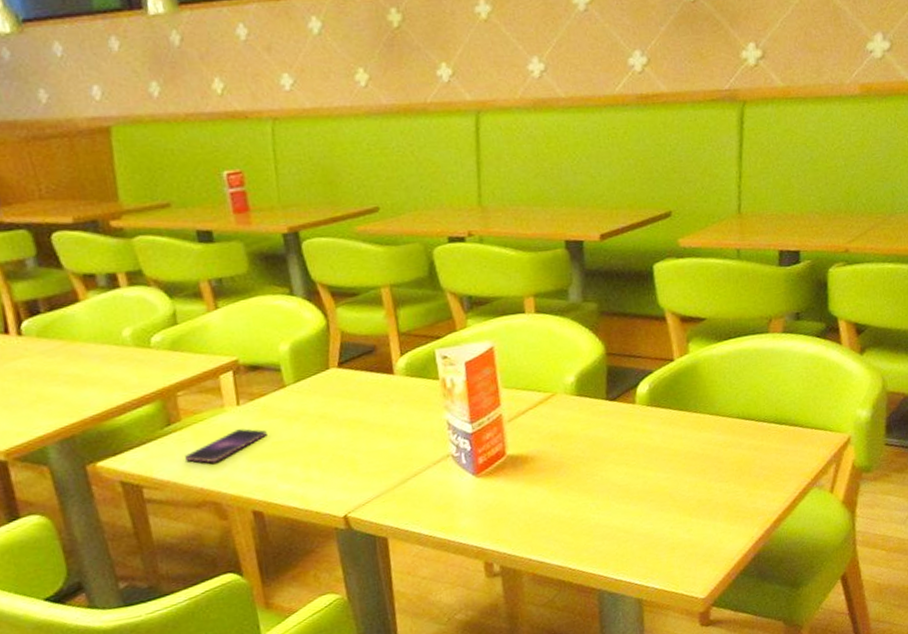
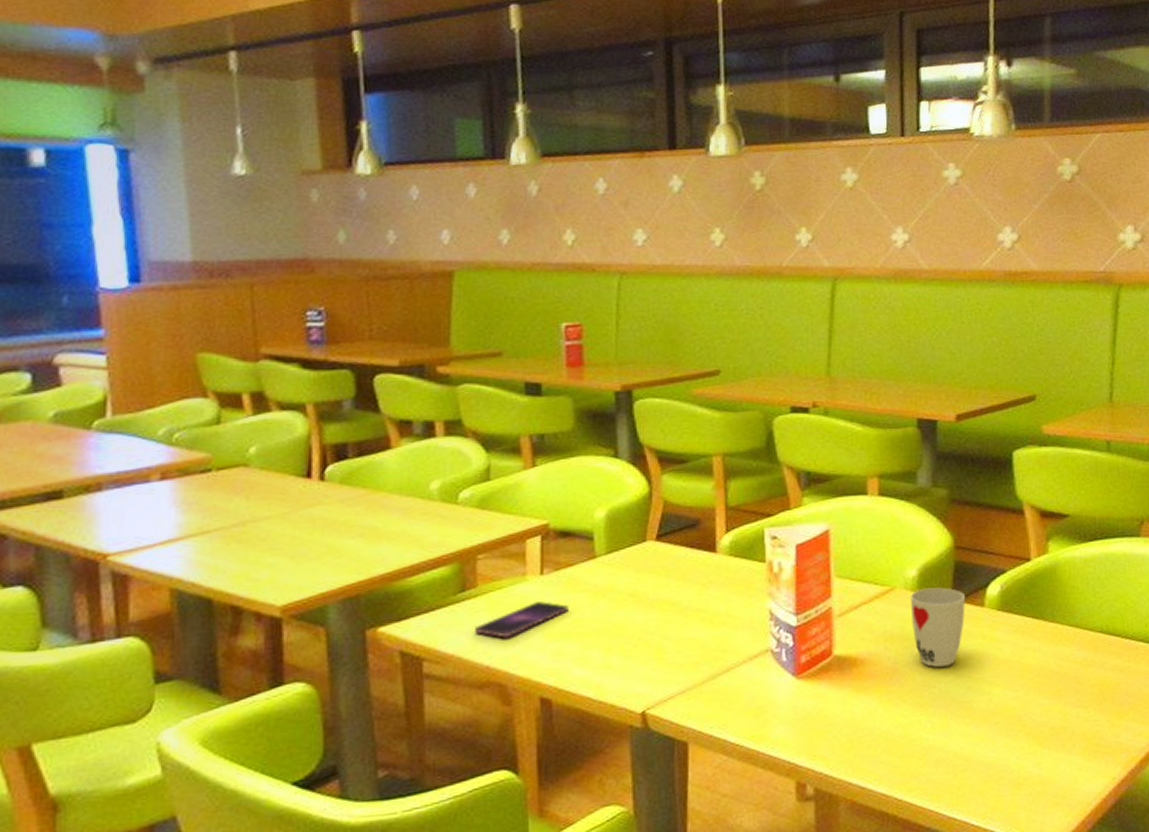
cup: none [570,390,619,459] -> present [910,587,965,667]

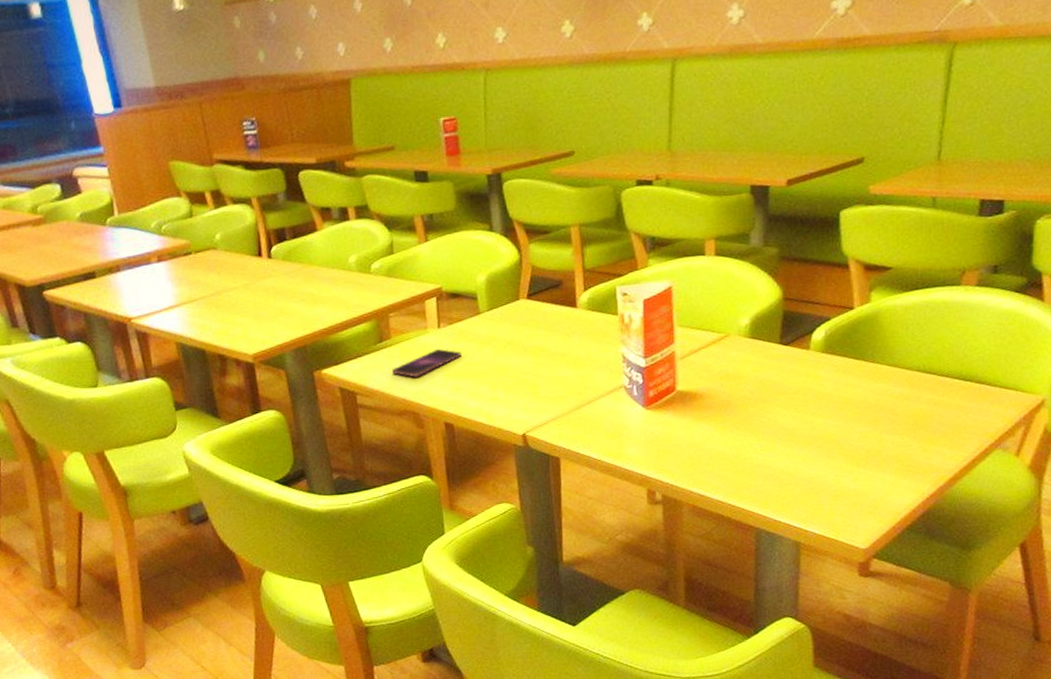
cup: present [910,587,965,667] -> none [742,333,792,401]

